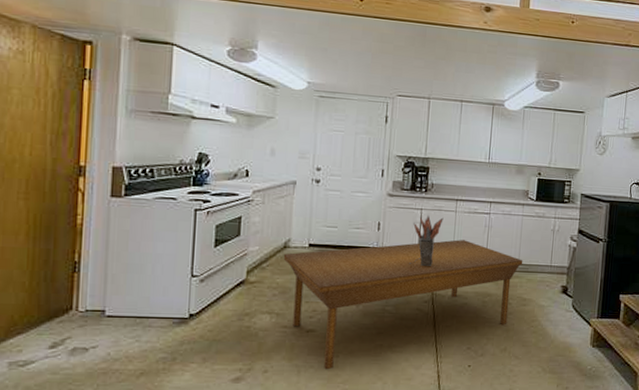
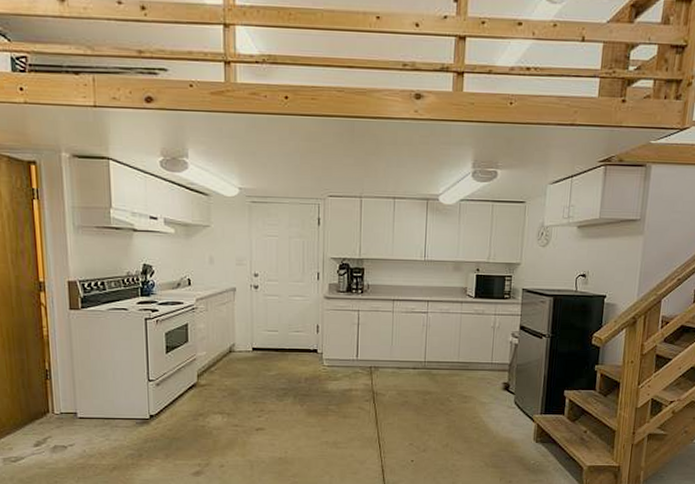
dining table: present [283,240,523,370] -> none [229,340,463,465]
table lamp: present [408,215,444,266] -> none [348,316,381,366]

